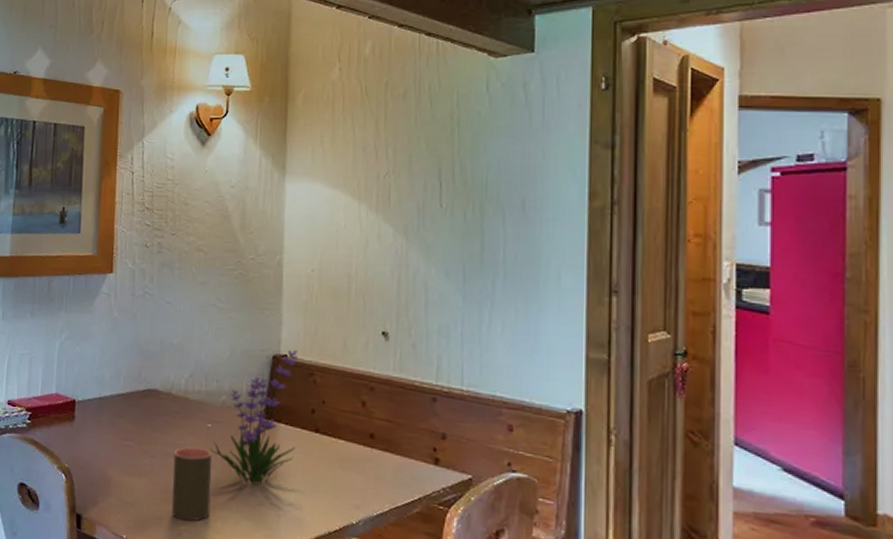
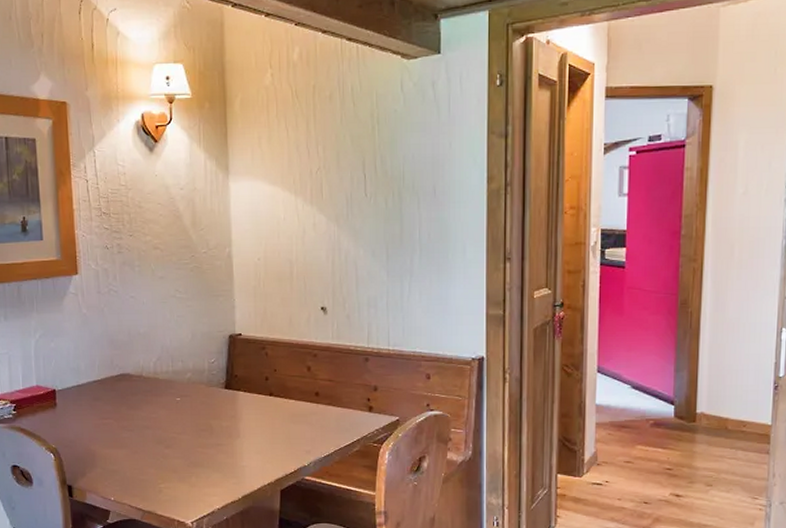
cup: present [172,447,212,522] -> none [149,419,185,480]
plant: present [210,349,299,486] -> none [181,328,254,445]

